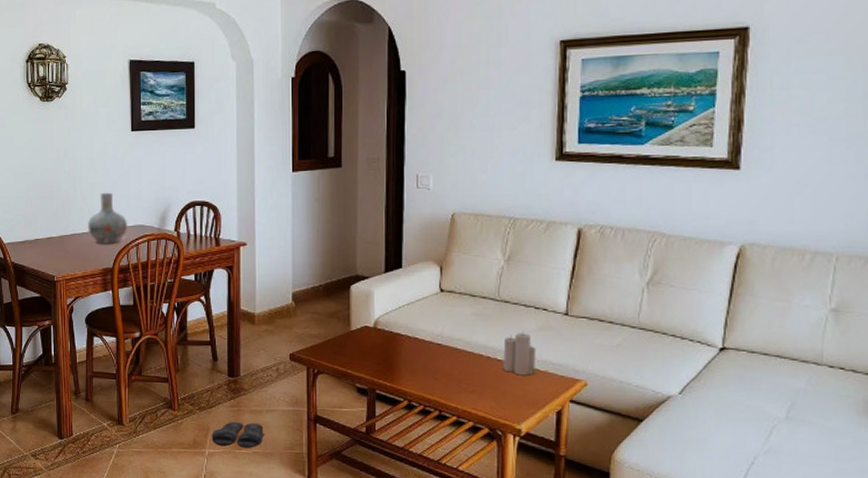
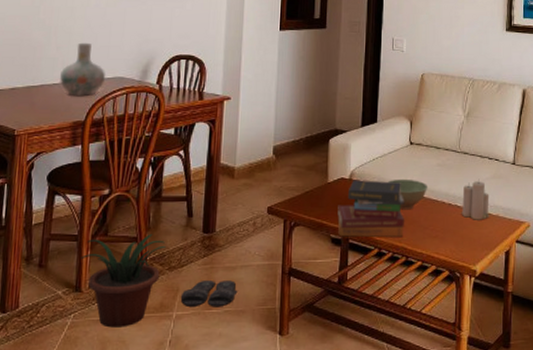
potted plant: none [120,376,195,460] -> present [81,234,166,328]
books: none [362,328,436,389] -> present [337,180,404,237]
bowl: none [417,328,463,362] -> present [388,179,429,210]

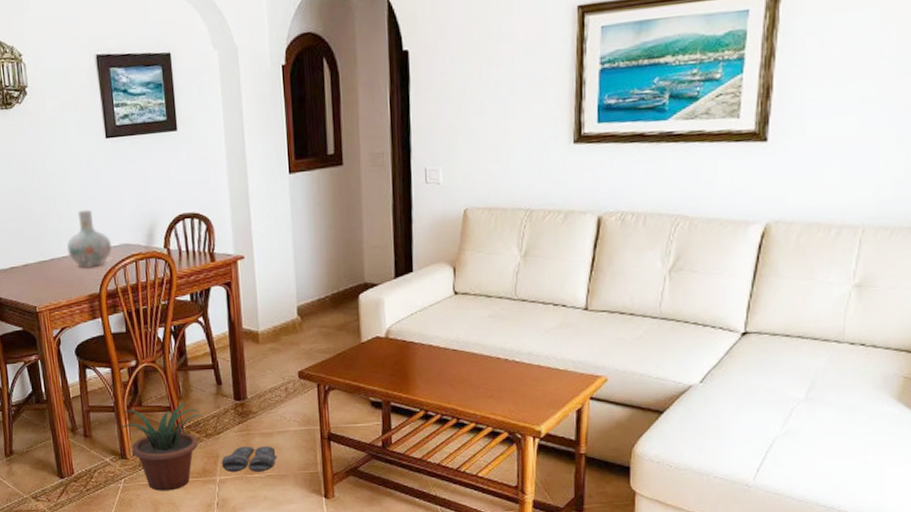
books: present [337,180,404,237] -> none [375,337,453,400]
bowl: present [388,179,429,210] -> none [431,333,479,369]
candle: present [461,179,490,220] -> none [520,329,556,376]

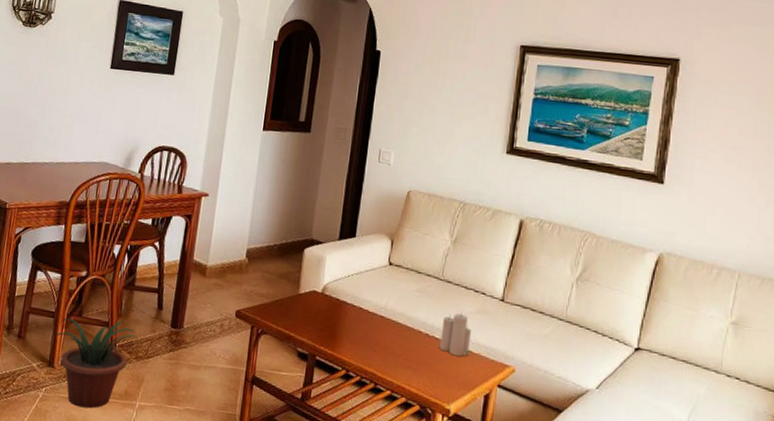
vase: present [66,209,112,269] -> none [49,124,93,179]
slippers: present [221,446,278,472] -> none [144,374,200,405]
candle: none [520,329,556,376] -> present [438,311,472,357]

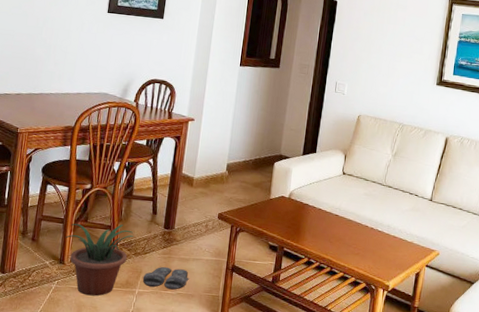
slippers: none [144,374,200,405] -> present [142,266,189,290]
candle: present [438,311,472,357] -> none [381,209,407,245]

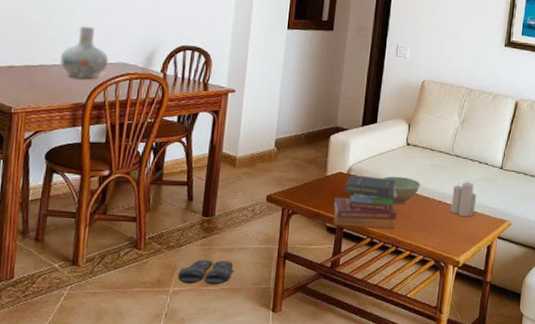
vase: none [55,61,94,107] -> present [59,25,109,80]
potted plant: present [65,223,134,296] -> none [79,215,165,300]
books: none [275,199,334,250] -> present [333,175,398,228]
bowl: none [321,202,355,229] -> present [384,176,421,205]
candle: none [381,209,407,245] -> present [449,180,477,217]

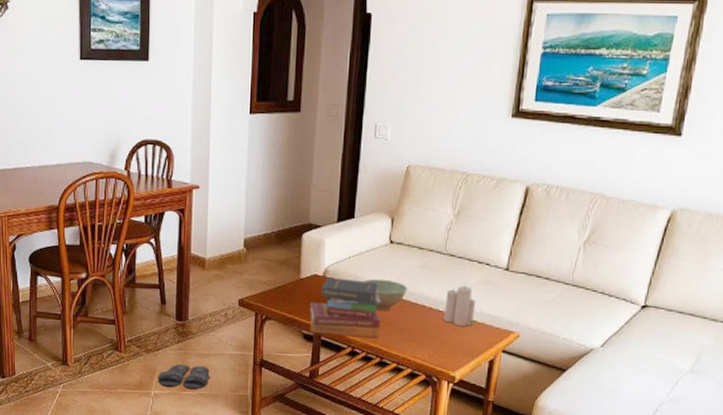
vase: present [59,25,109,80] -> none [31,125,75,181]

